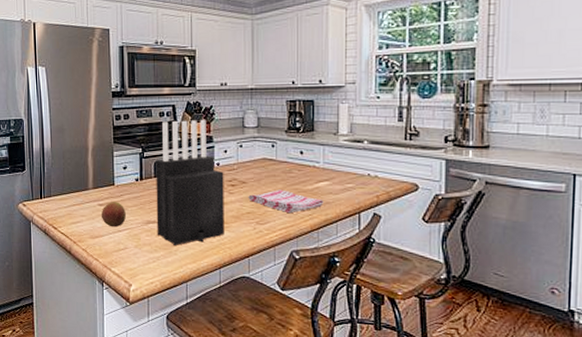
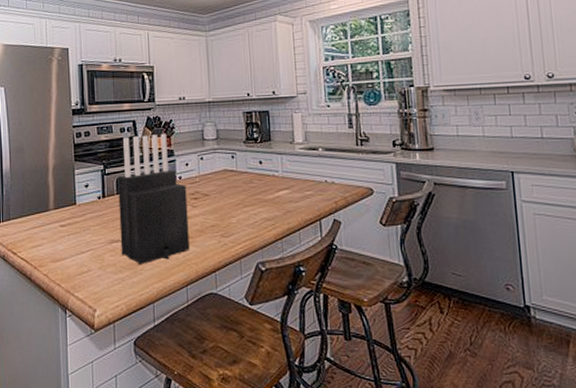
apple: present [101,202,126,228] -> none [62,222,89,249]
dish towel: present [248,189,324,214] -> none [211,200,285,224]

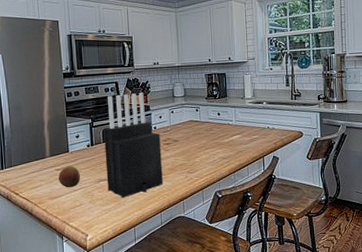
apple: none [62,222,89,249] -> present [58,166,80,188]

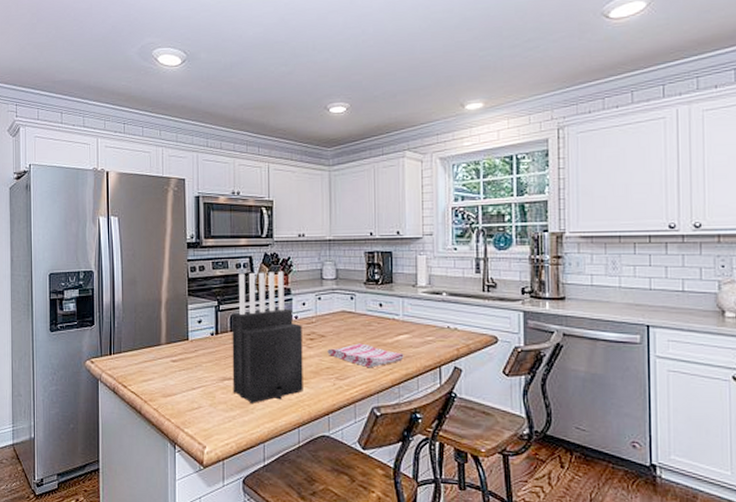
apple: present [58,166,80,188] -> none [173,357,200,385]
dish towel: none [180,144,237,163] -> present [327,343,404,368]

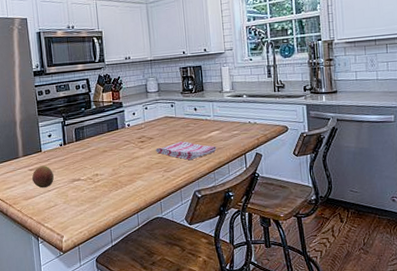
apple: none [173,357,200,385] -> present [31,166,54,188]
knife block: present [232,270,303,403] -> none [75,88,139,198]

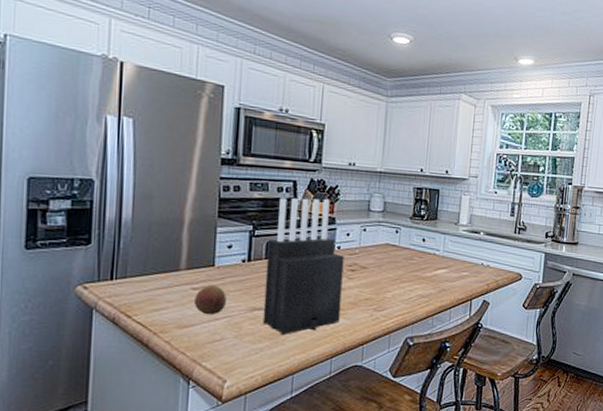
knife block: none [75,88,139,198] -> present [262,198,344,334]
dish towel: present [156,141,217,161] -> none [368,276,440,300]

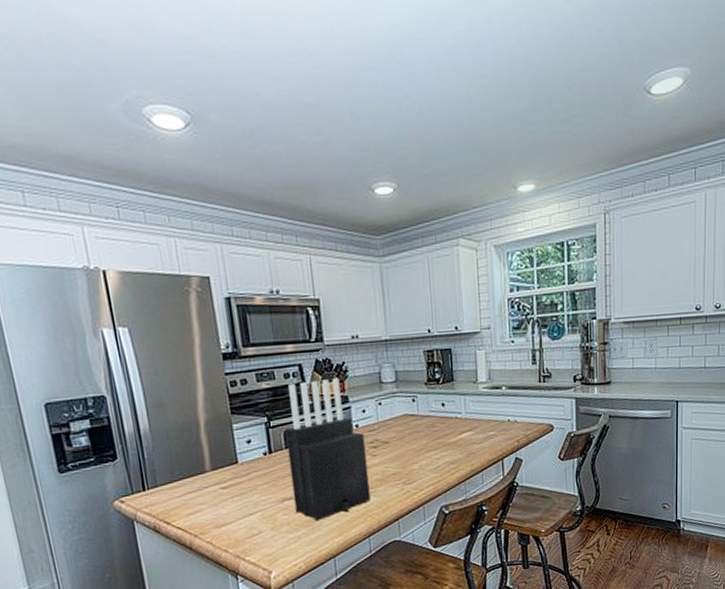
apple: present [193,285,226,315] -> none [225,482,257,512]

